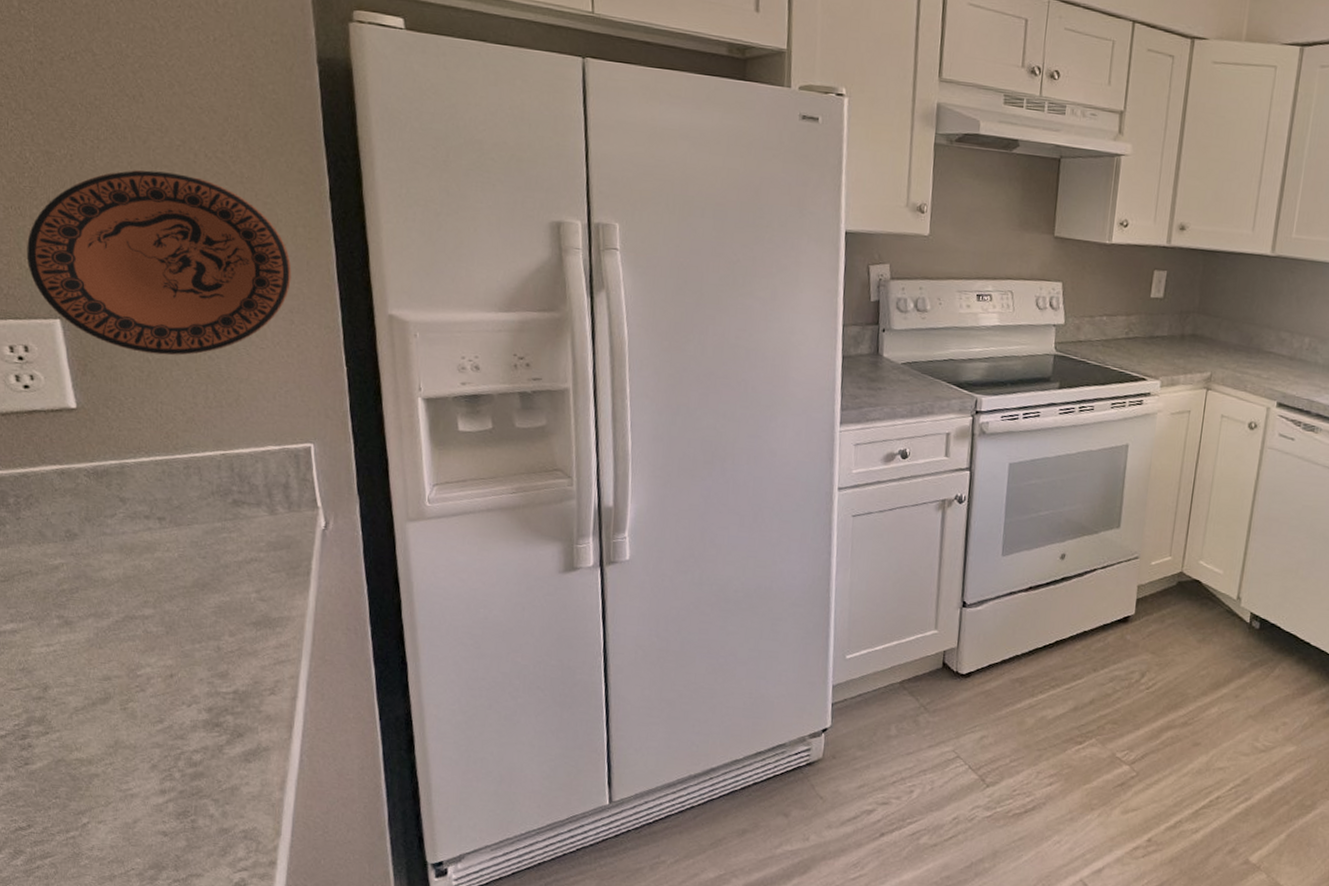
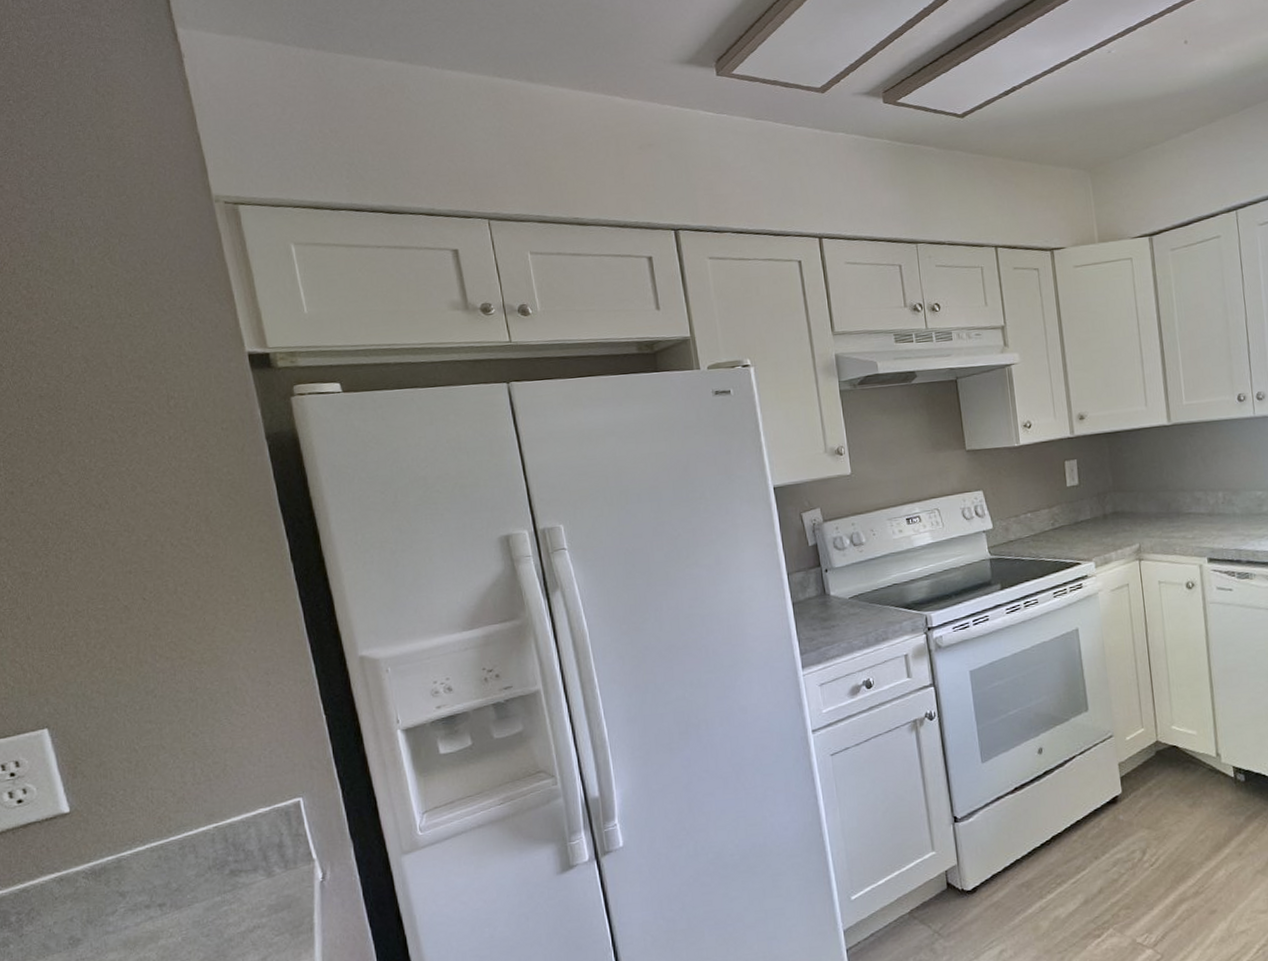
decorative plate: present [26,170,292,356] -> none [11,566,264,744]

